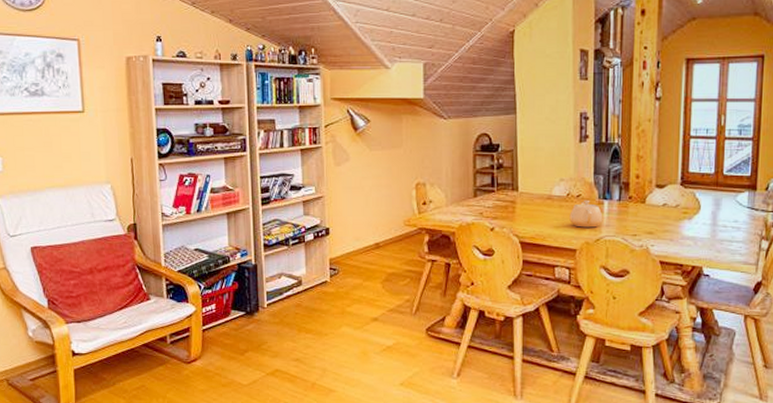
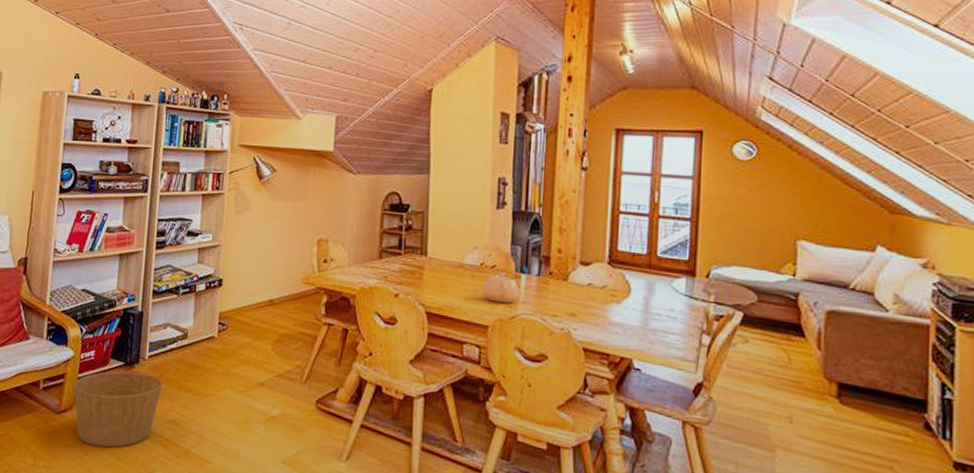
basket: none [199,320,284,388] -> present [73,371,163,448]

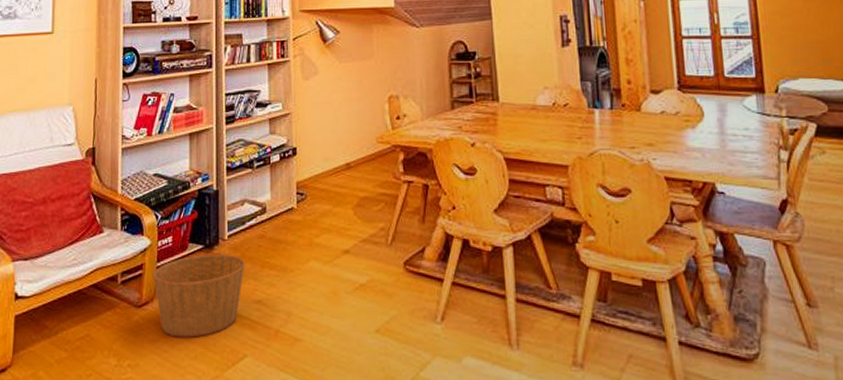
teapot: present [482,271,520,304] -> none [557,109,595,140]

